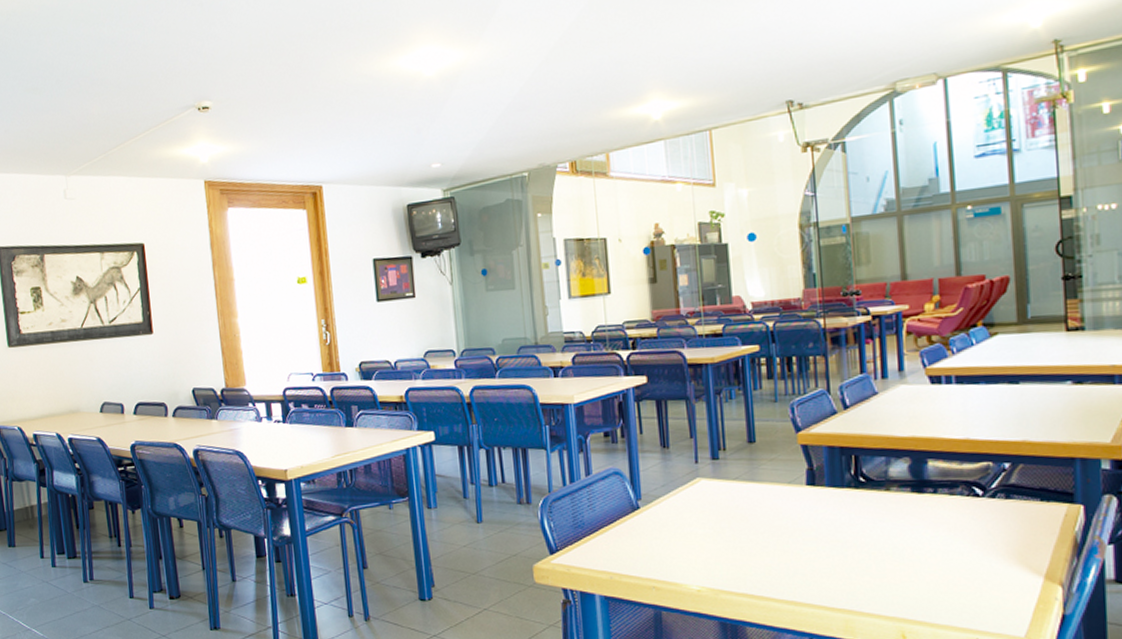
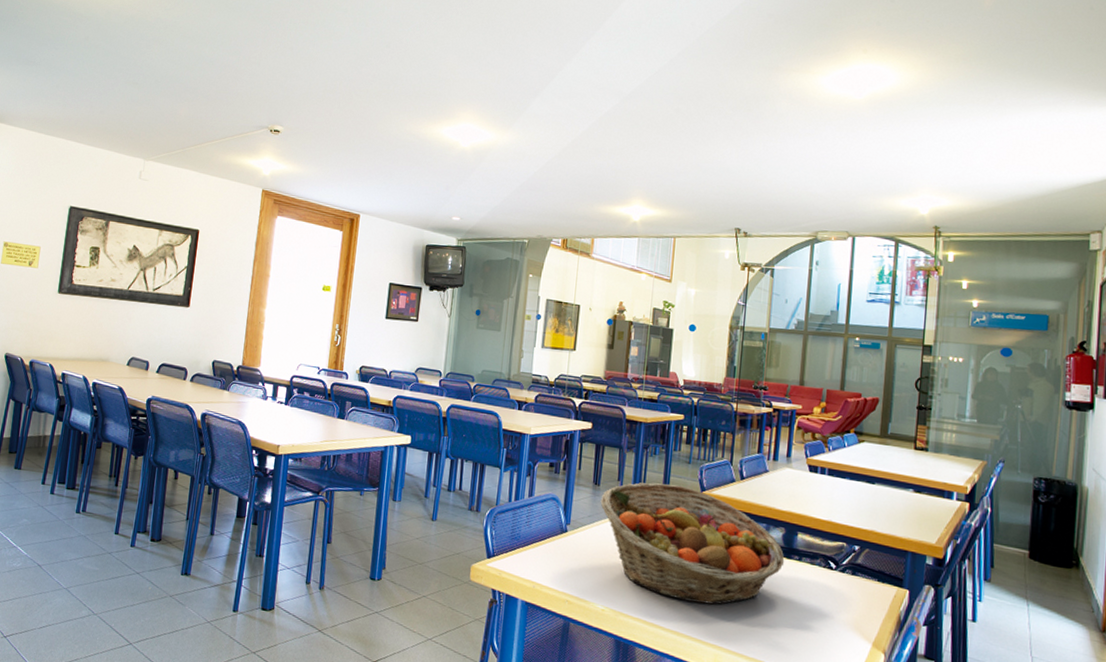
fruit basket: none [673,429,916,565] -> present [600,482,785,605]

